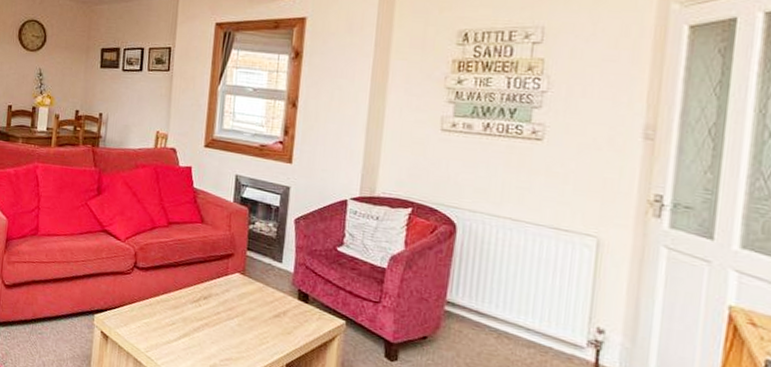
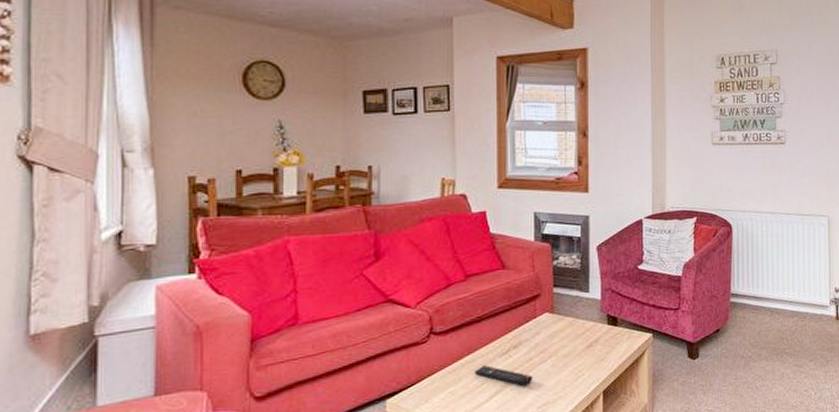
remote control: none [167,307,219,337] -> present [474,365,532,386]

